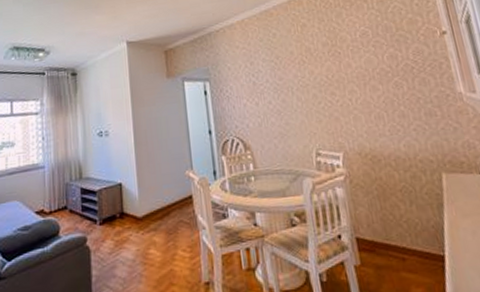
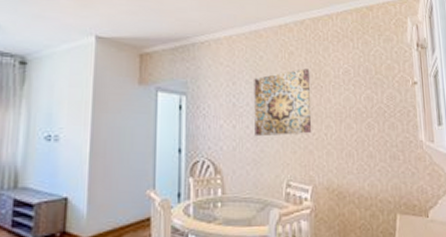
wall art: none [270,37,335,111] -> present [254,68,312,137]

